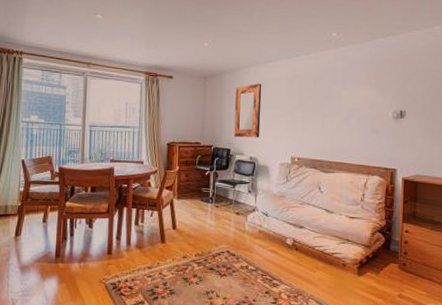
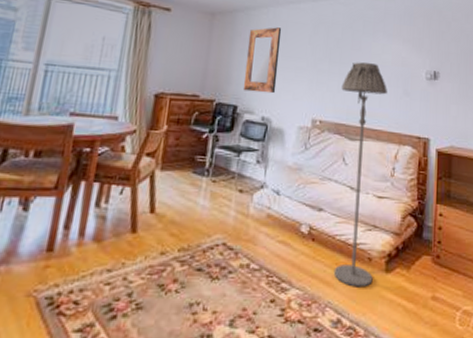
floor lamp: none [314,107,356,286] -> present [333,62,387,288]

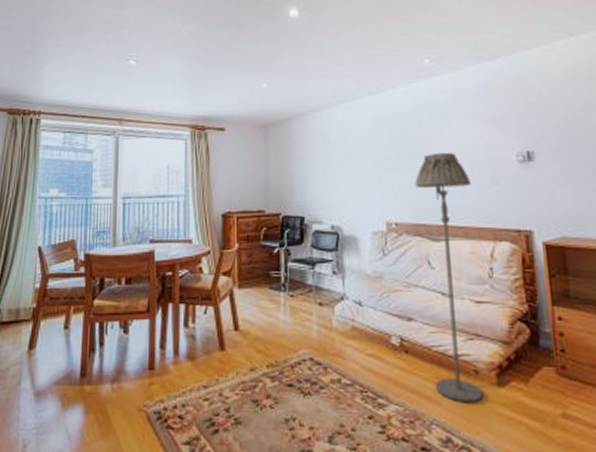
home mirror: present [243,27,282,94] -> none [305,130,342,201]

